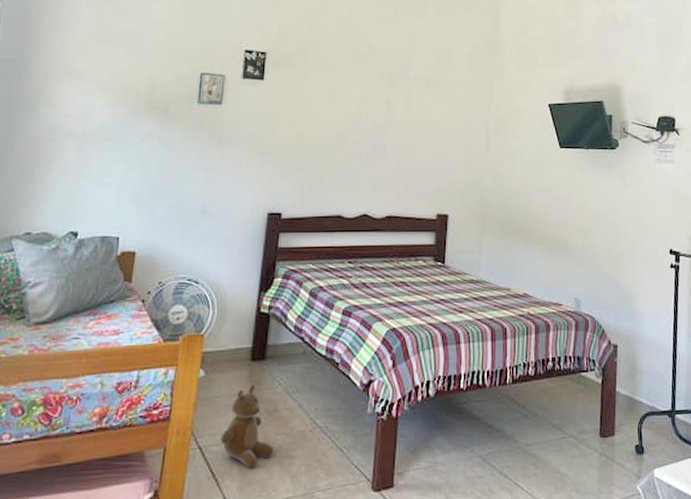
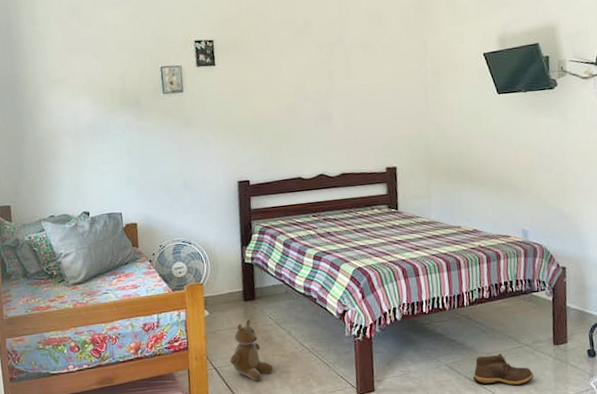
boot: none [509,445,577,487] -> present [473,354,535,386]

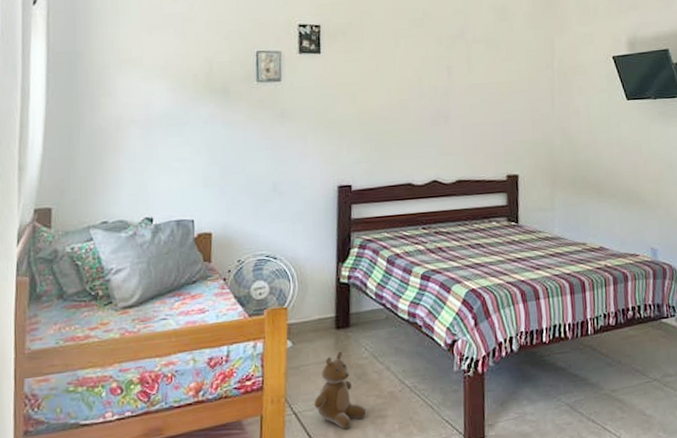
boot: present [473,354,535,386] -> none [596,390,664,429]

